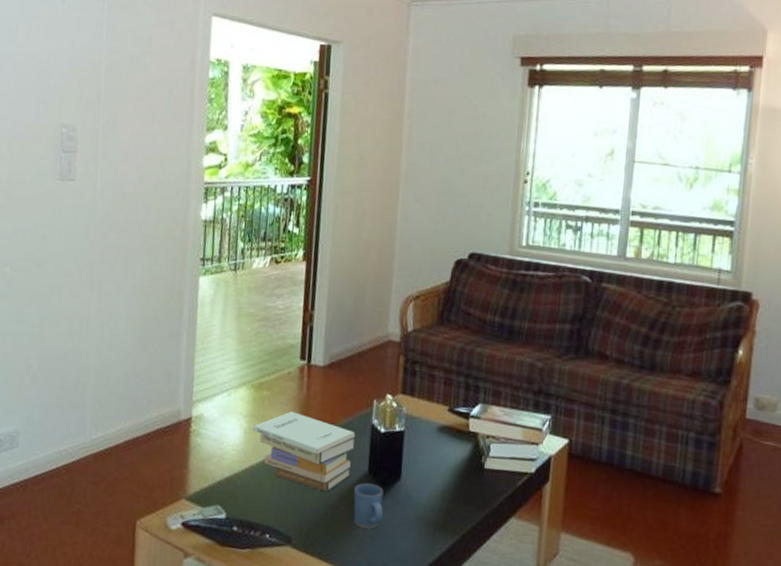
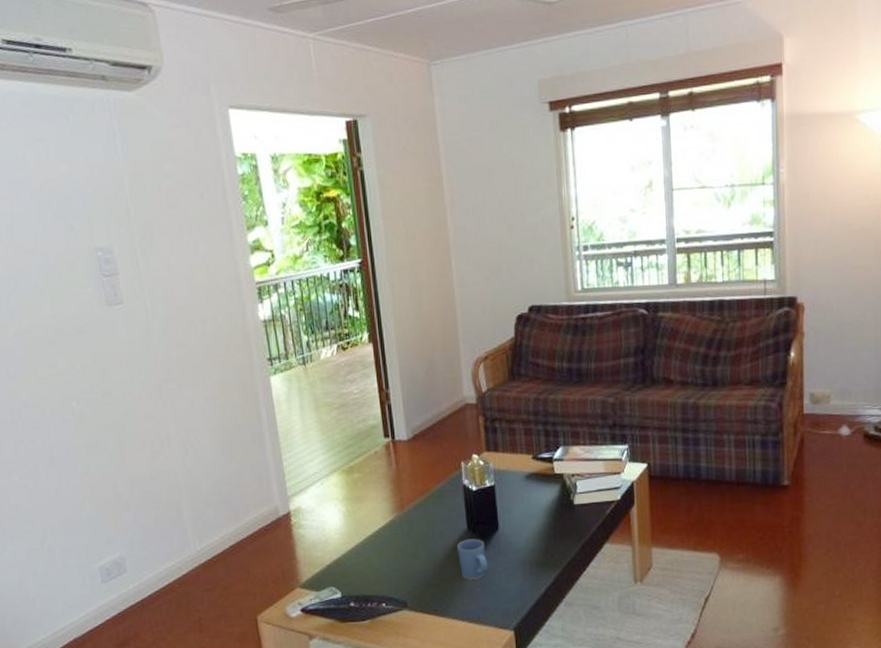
books: present [252,411,356,492] -> none [350,487,452,555]

